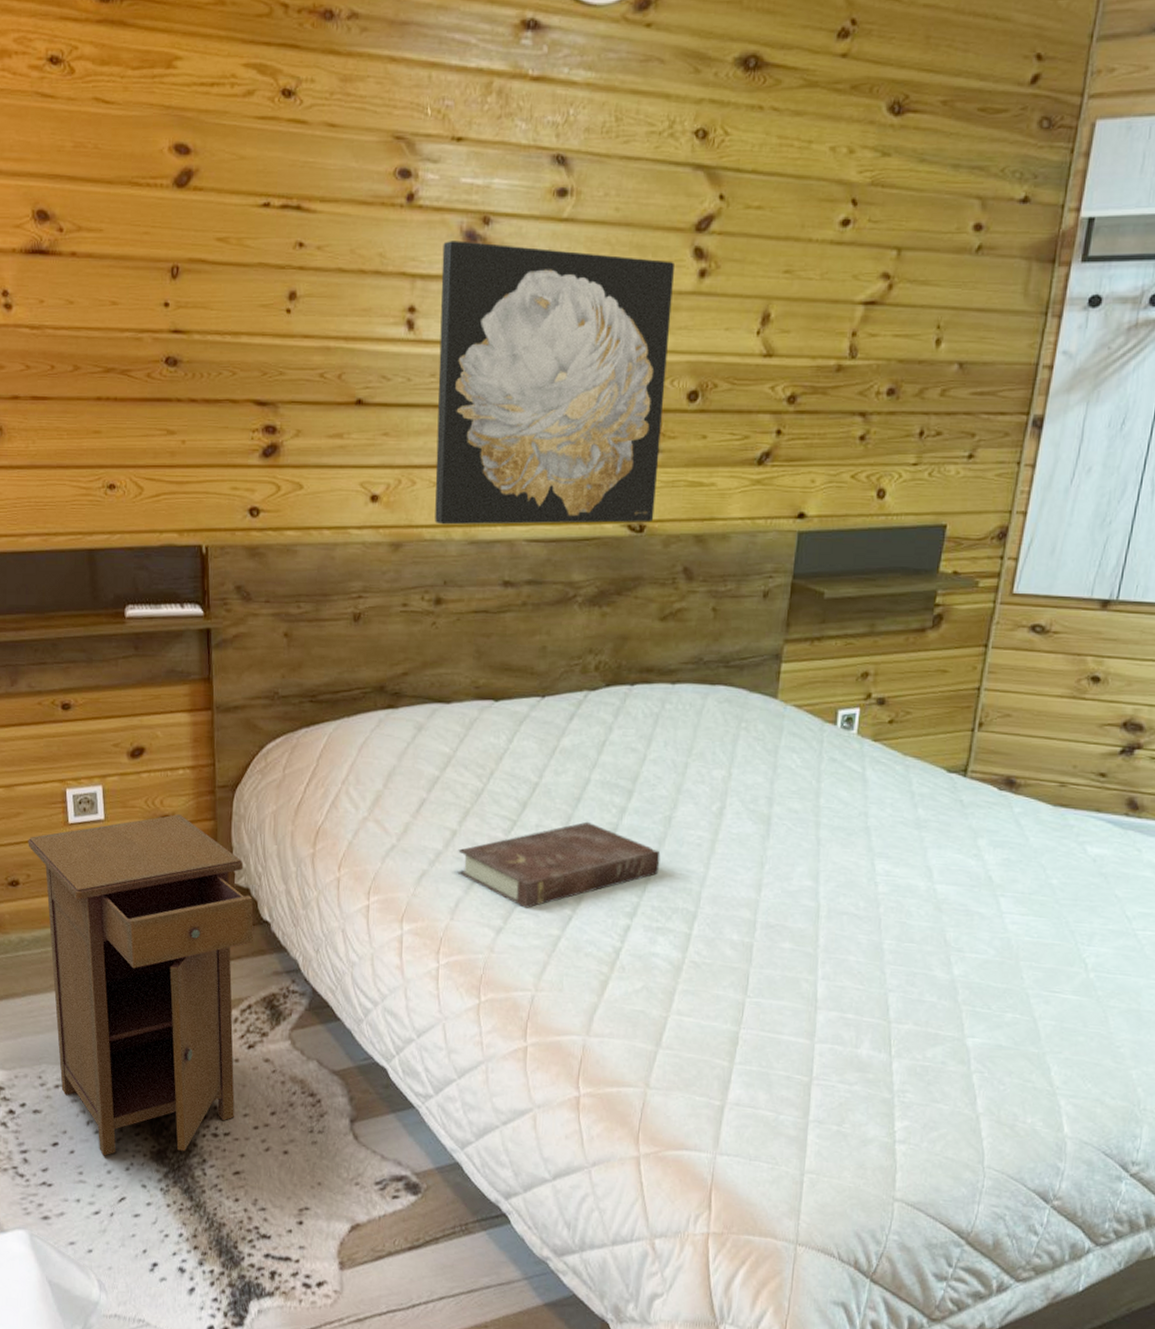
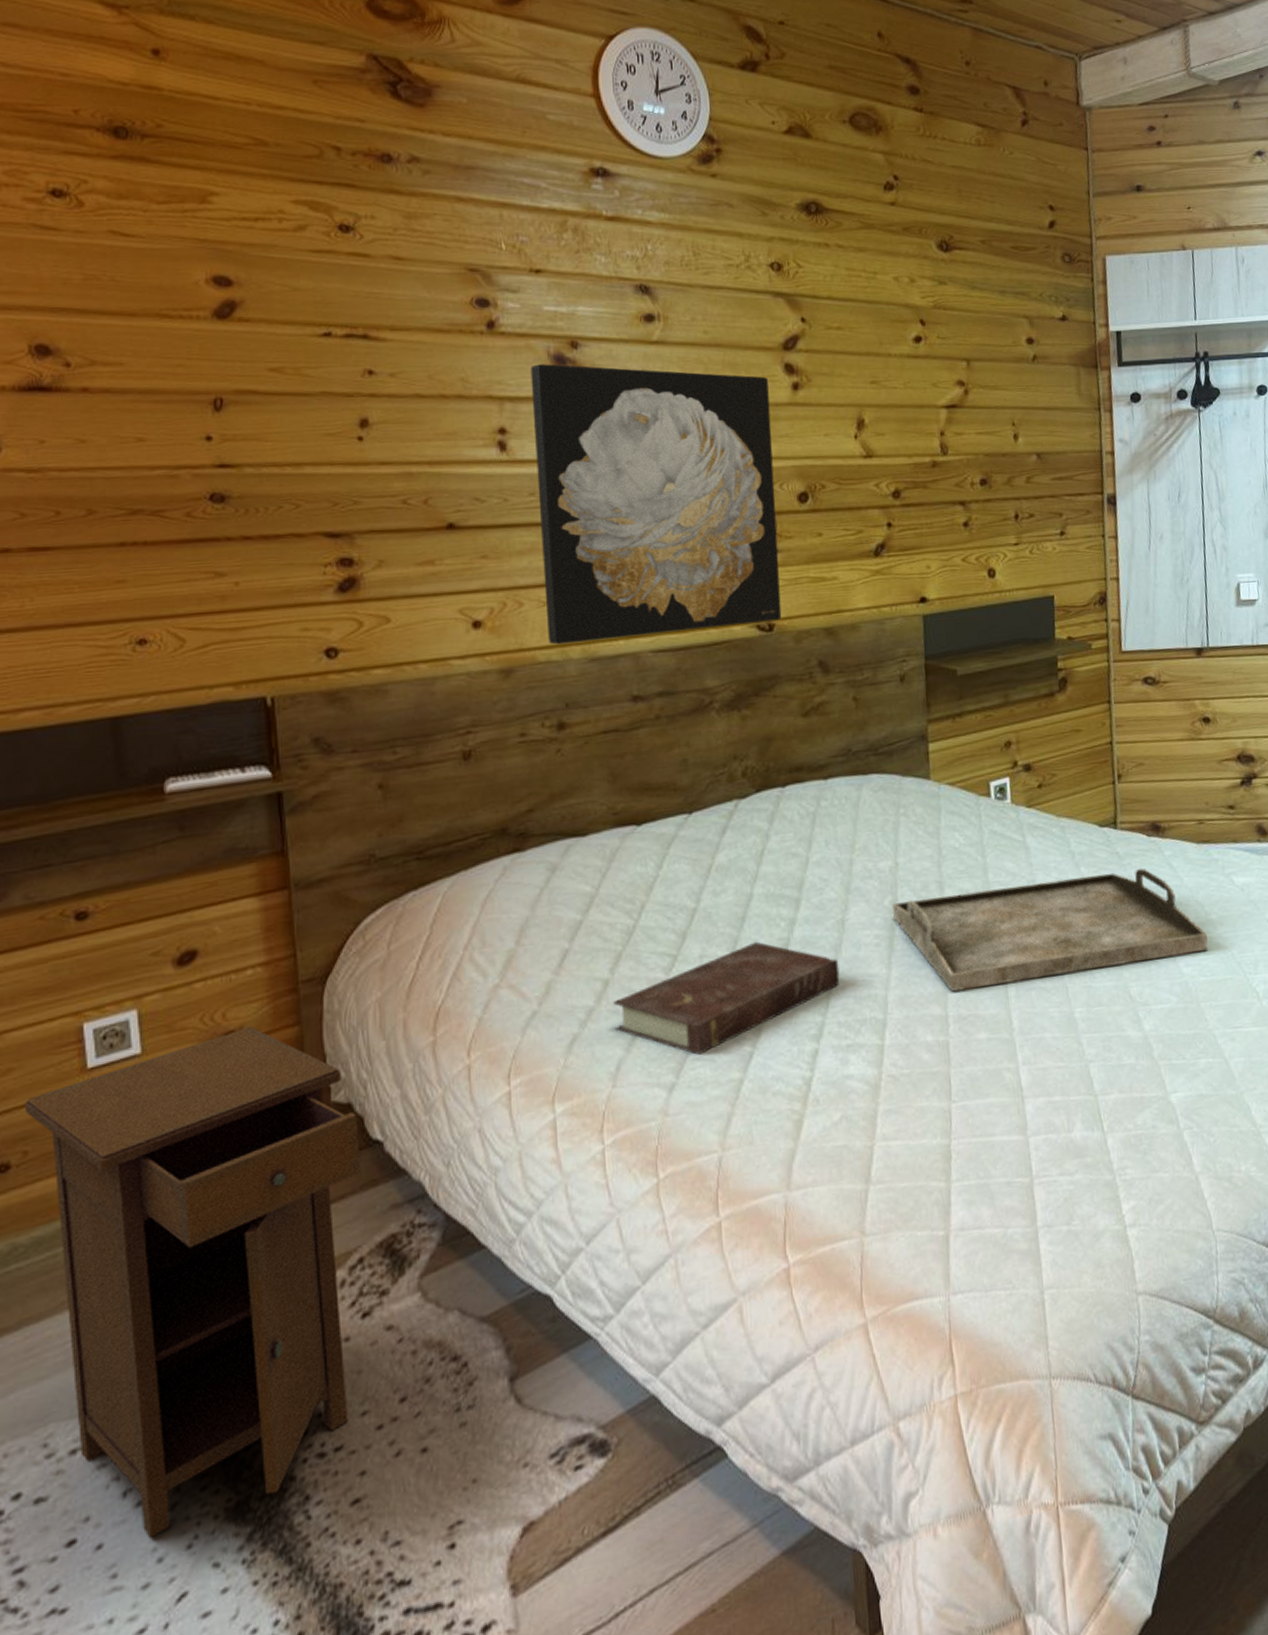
serving tray: none [719,809,1044,914] -> present [892,868,1208,992]

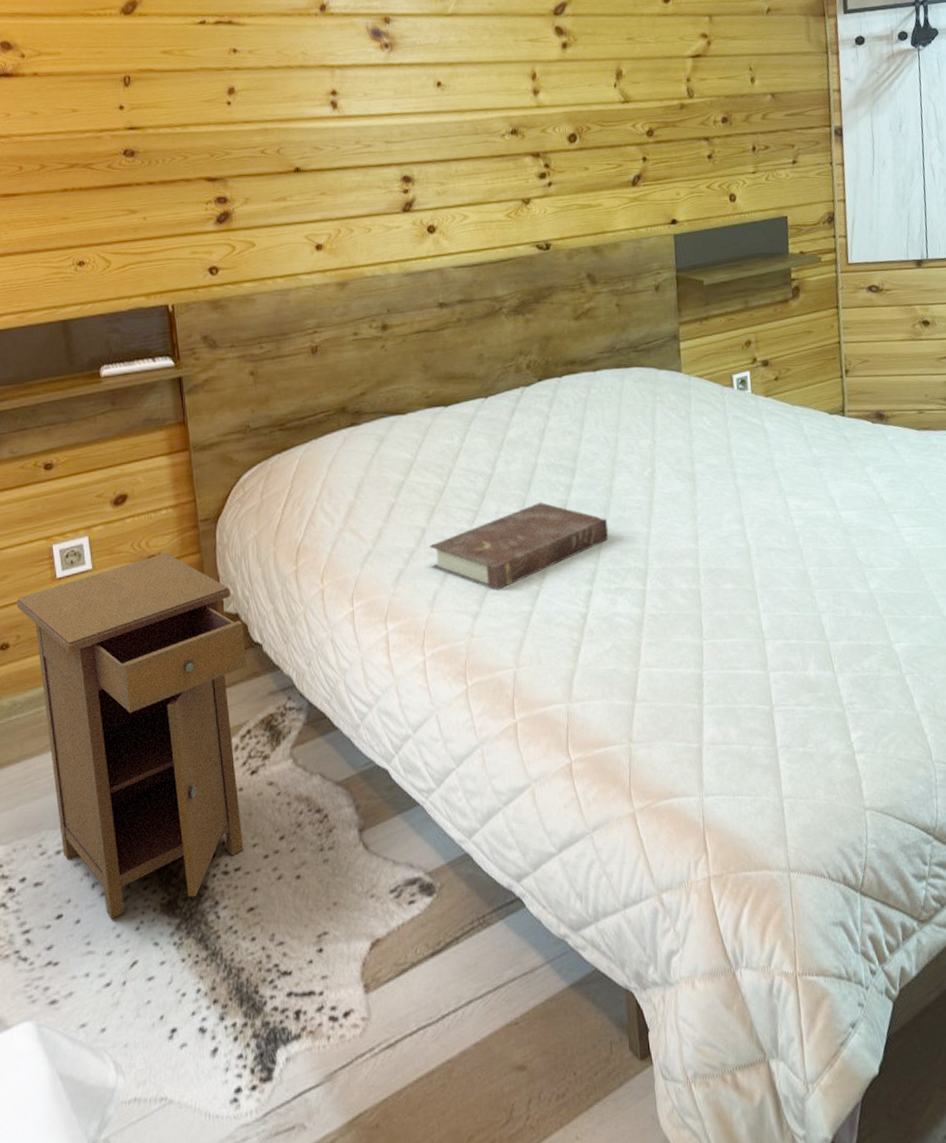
wall art: present [530,364,782,645] -> none [354,37,557,263]
serving tray: present [892,868,1208,992] -> none [651,450,928,549]

